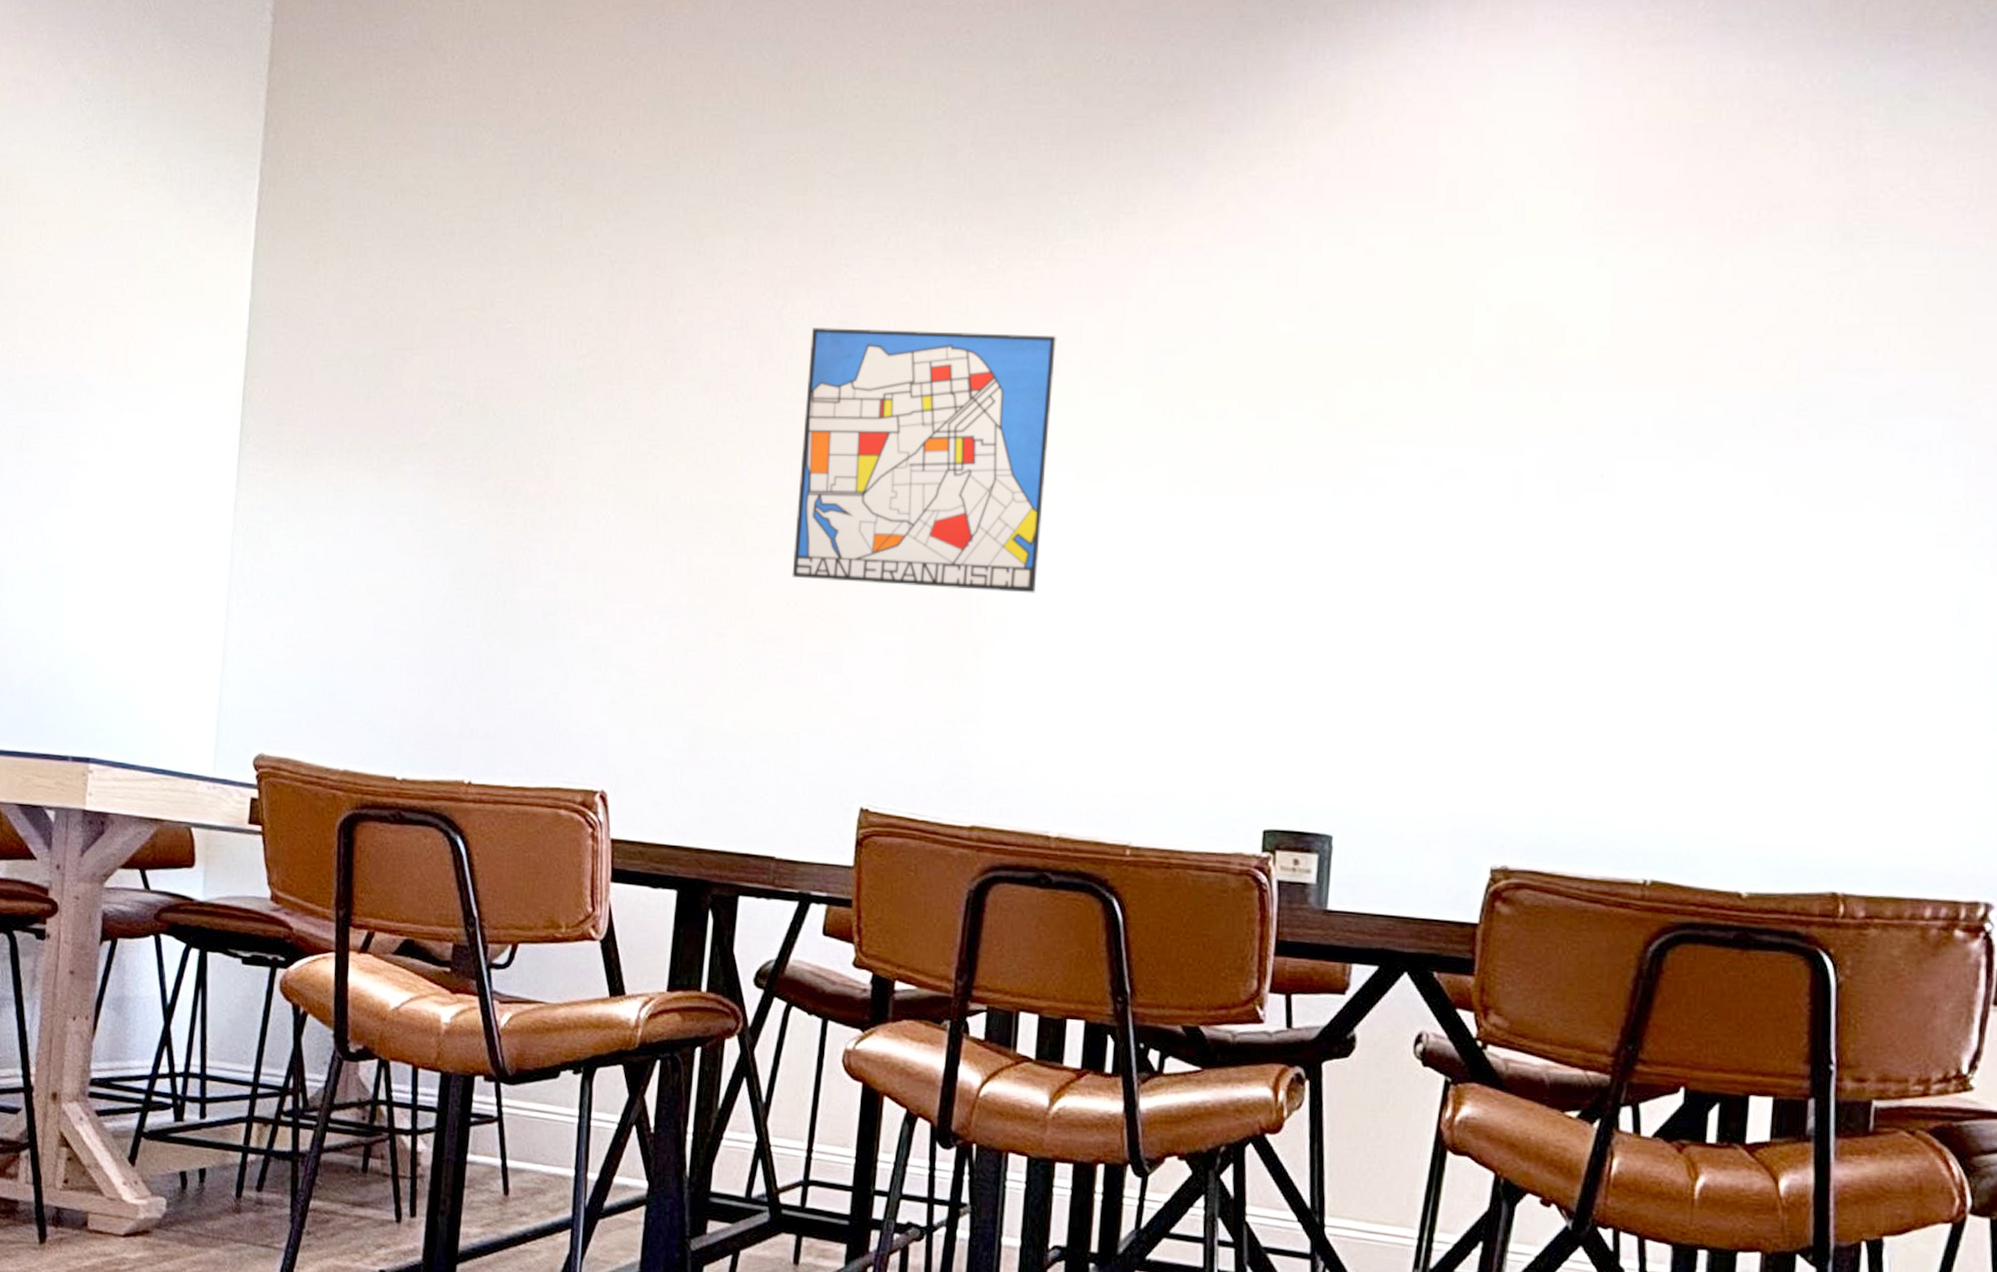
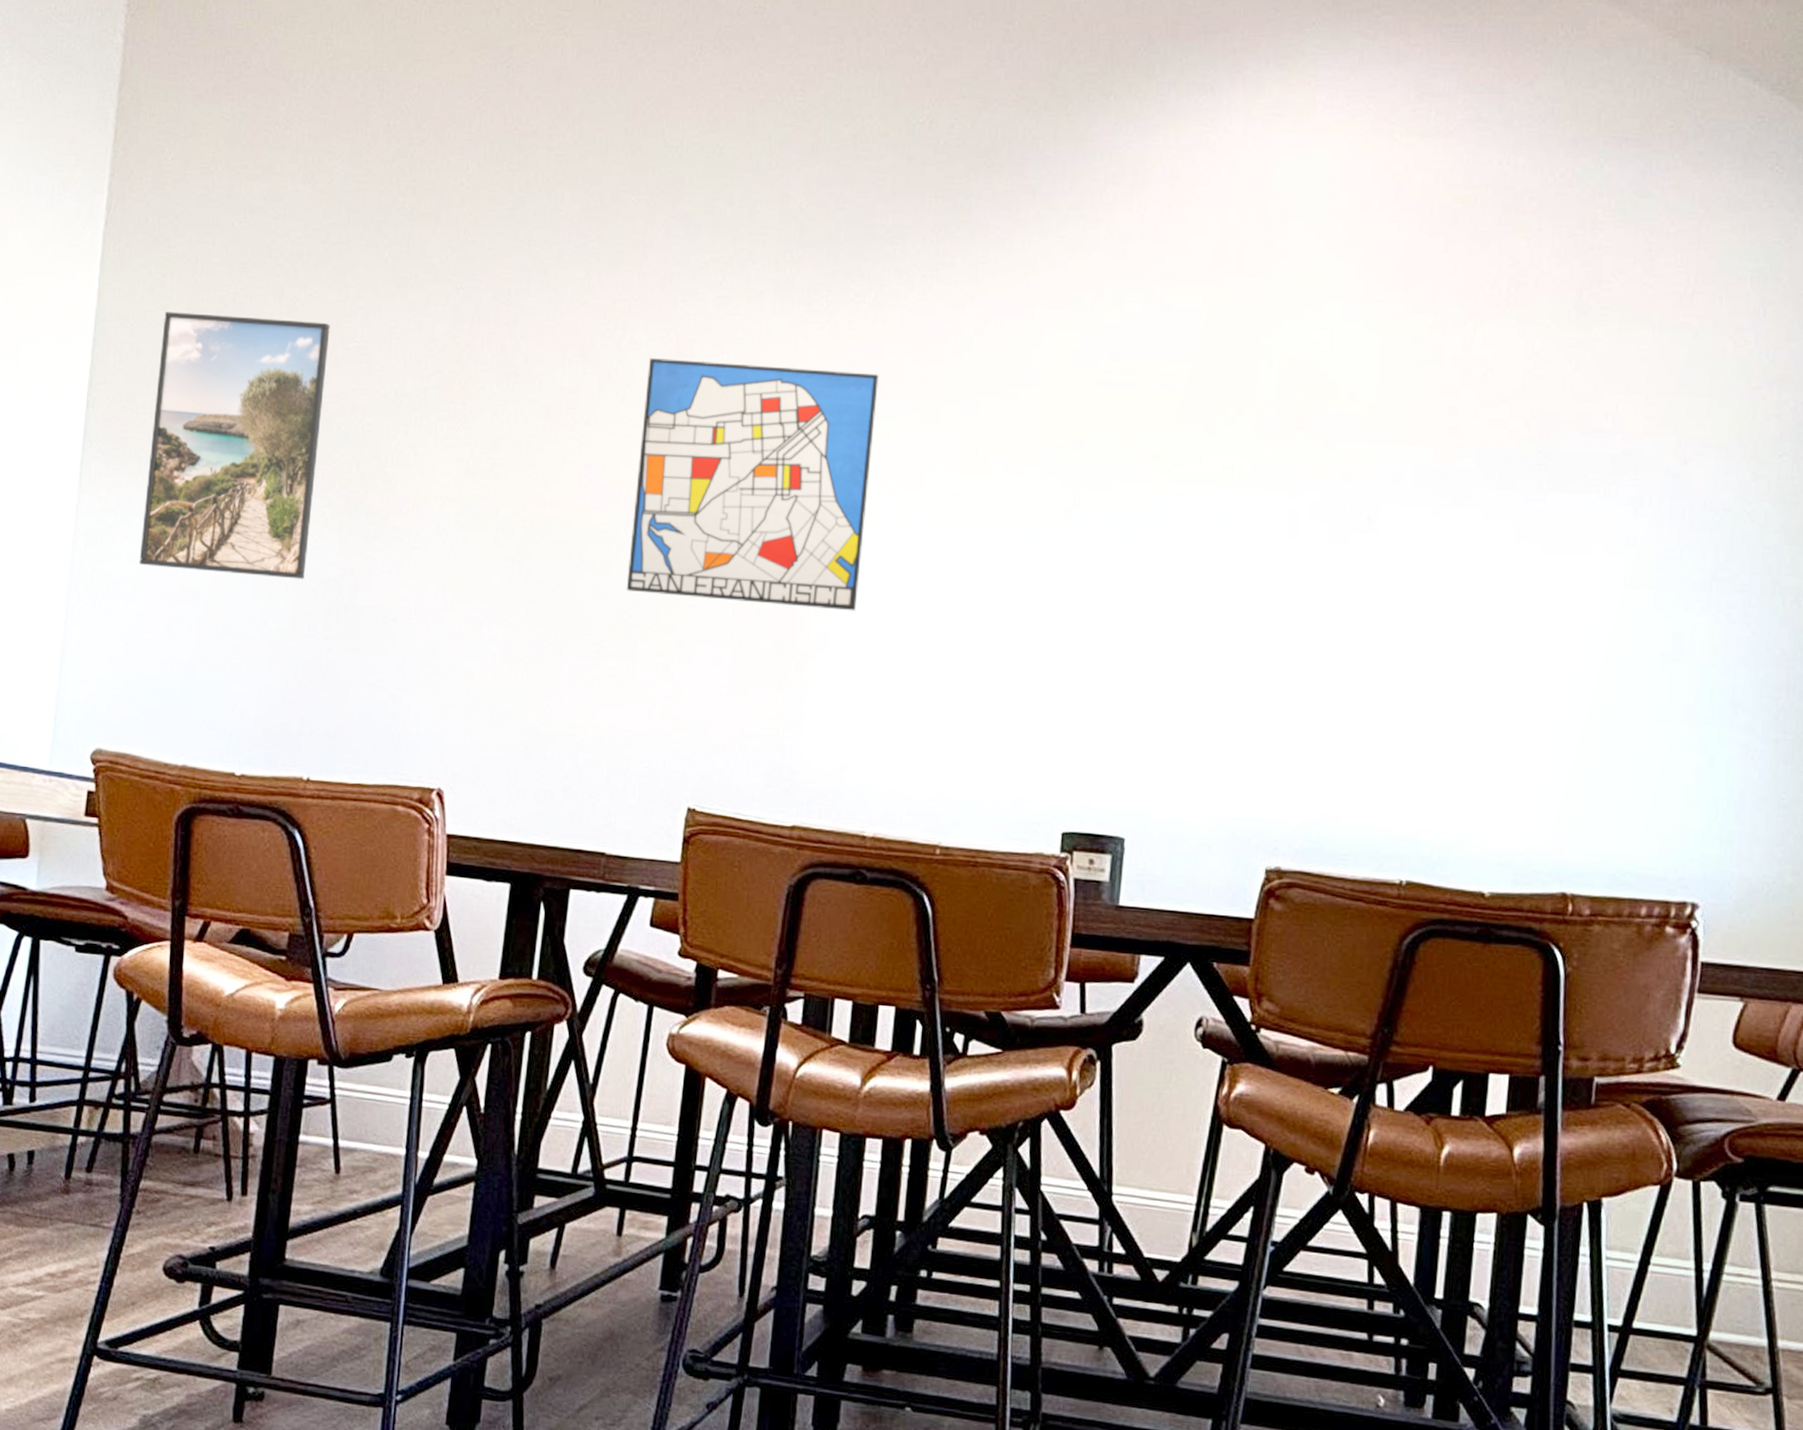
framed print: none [297,299,484,574] -> present [139,312,330,580]

